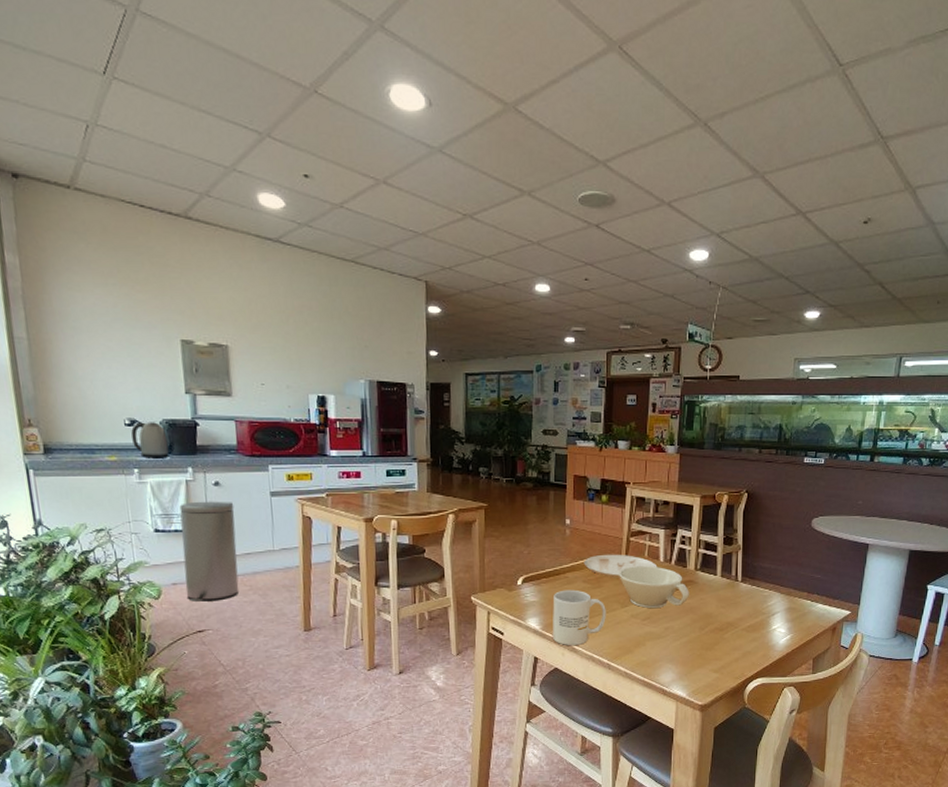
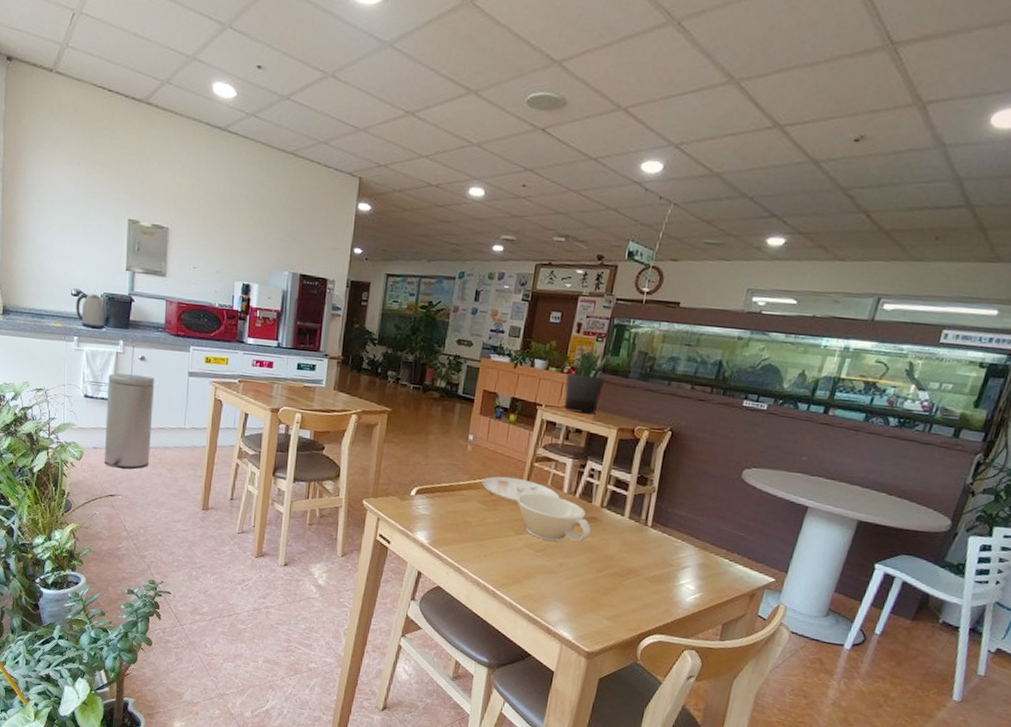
mug: present [552,589,606,646] -> none [438,507,499,567]
planter: none [648,421,684,486] -> present [564,343,608,414]

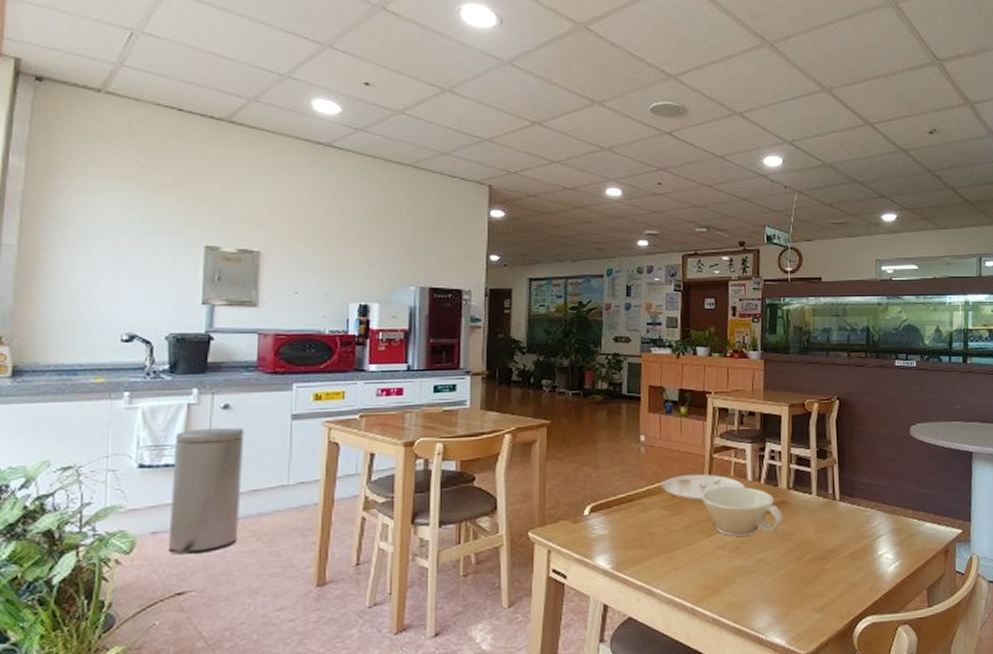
kettle: present [76,293,106,330] -> none [128,337,172,379]
planter: present [564,343,608,414] -> none [730,325,768,395]

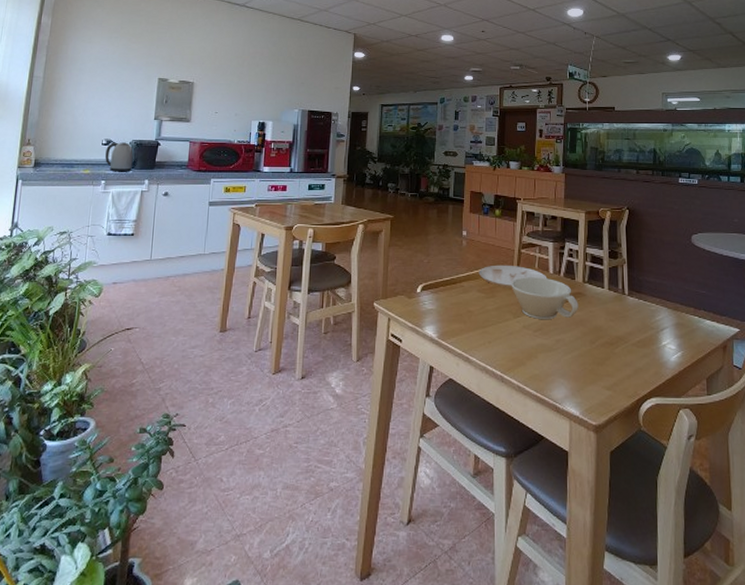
kettle: none [128,337,172,379] -> present [105,142,134,172]
pedal bin: present [168,427,245,555] -> none [123,209,177,300]

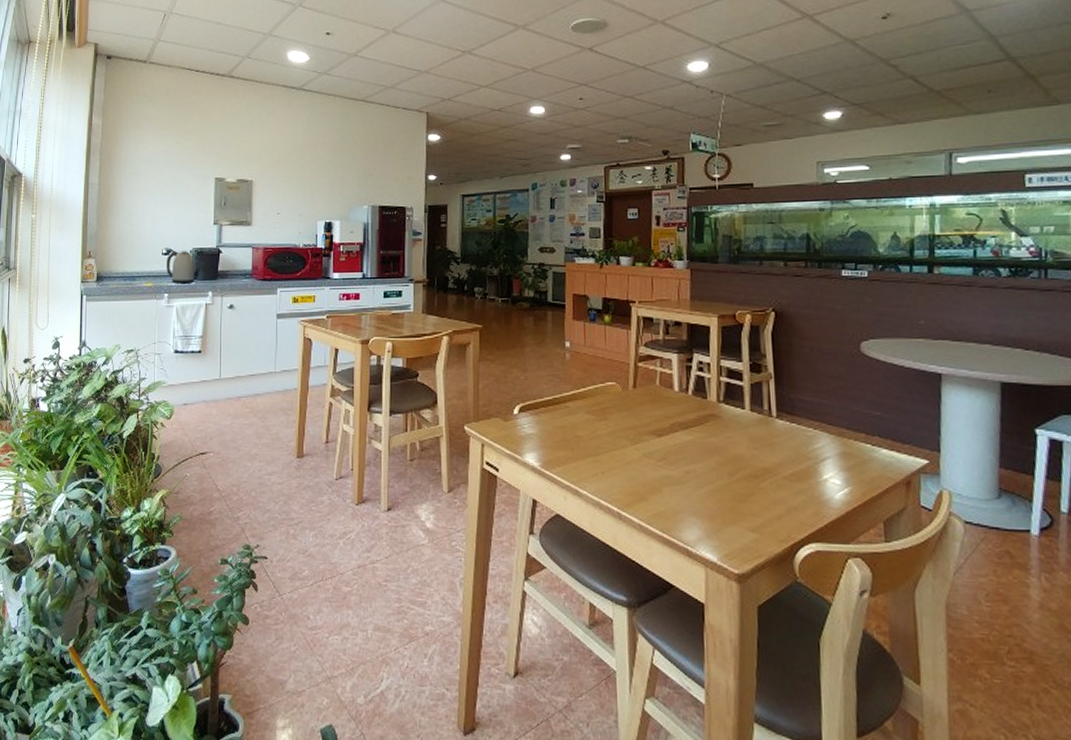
plate: present [478,265,548,288] -> none [586,381,672,409]
cup: present [511,277,579,319] -> none [627,396,713,446]

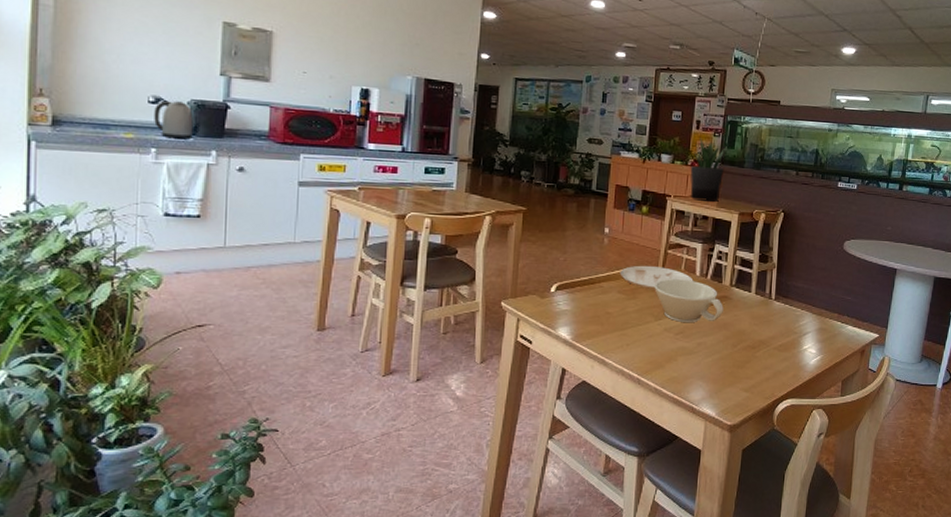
plate: none [586,381,672,409] -> present [620,265,694,290]
cup: none [627,396,713,446] -> present [654,279,724,322]
planter: none [654,235,695,305] -> present [690,138,725,202]

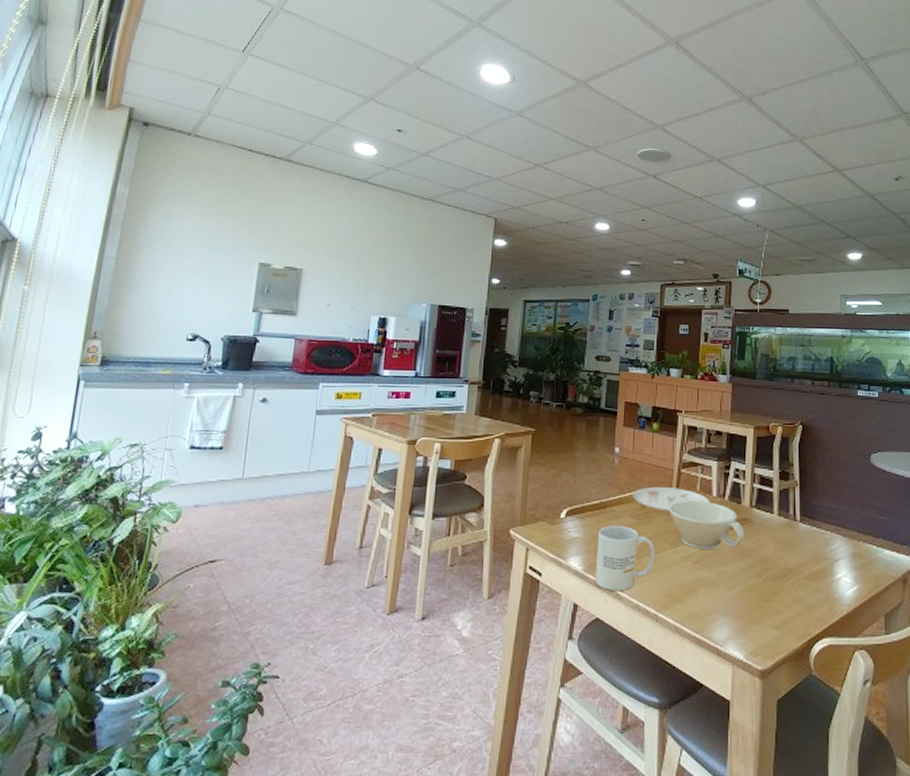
kettle: present [154,100,194,140] -> none [190,337,226,373]
mug: none [582,299,640,359] -> present [594,525,655,592]
planter: present [690,138,725,202] -> none [700,350,736,416]

